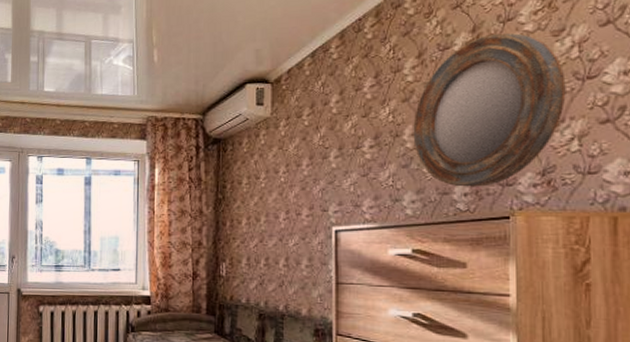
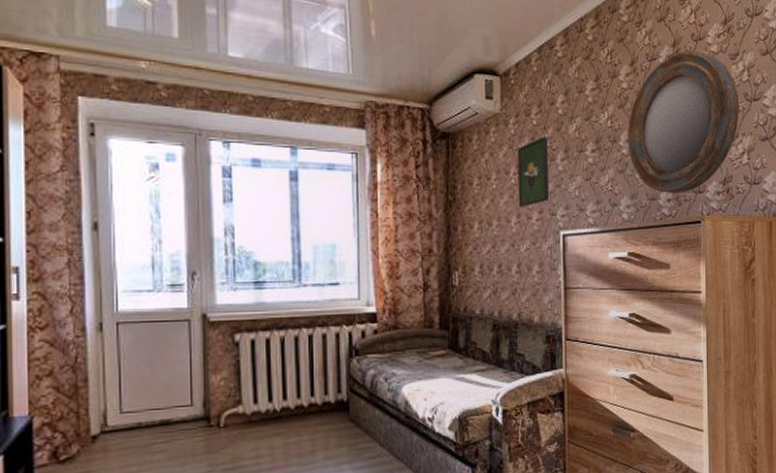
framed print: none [287,136,321,204] -> present [517,136,550,207]

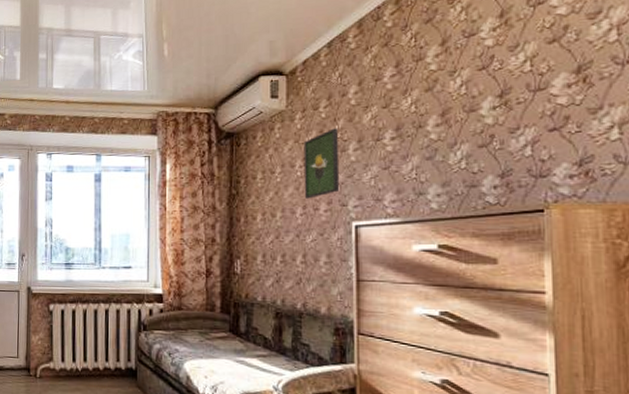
home mirror: present [627,50,740,194] -> none [437,17,604,179]

